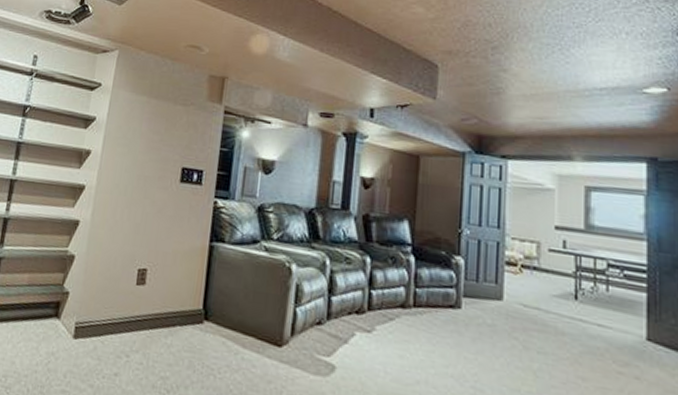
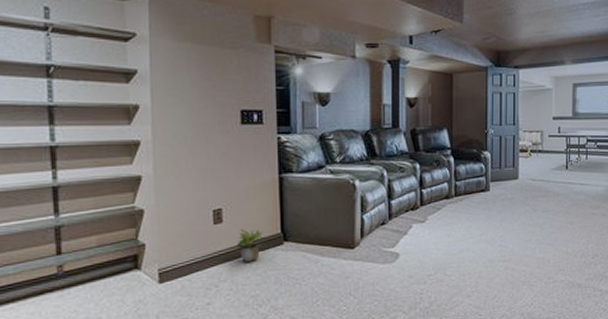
potted plant: none [151,296,183,336] -> present [233,229,262,262]

